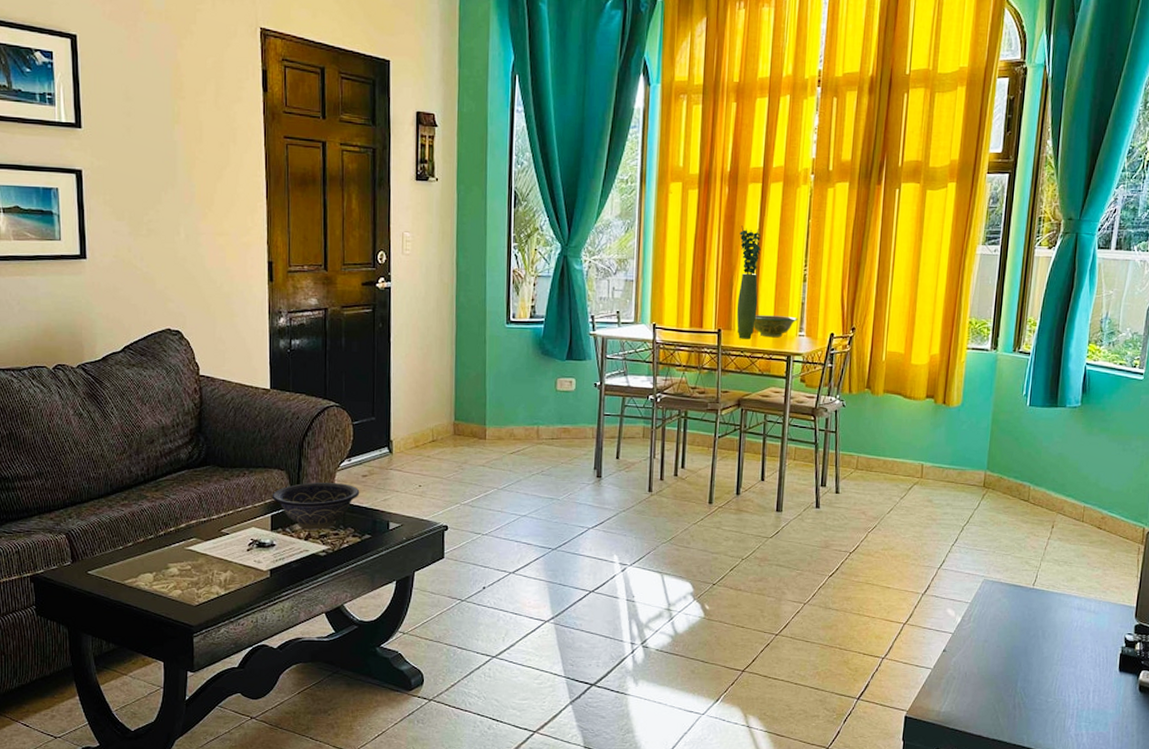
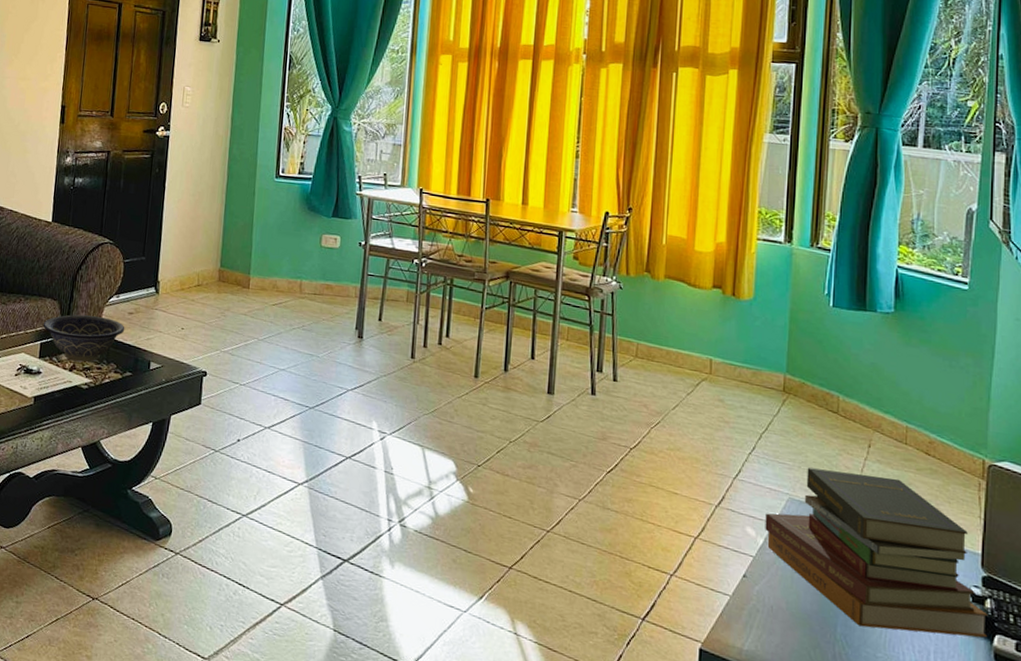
vase: present [736,225,761,339] -> none [506,99,531,211]
bowl: present [754,315,798,338] -> none [523,187,570,213]
books: none [963,551,1137,679] -> present [765,467,988,638]

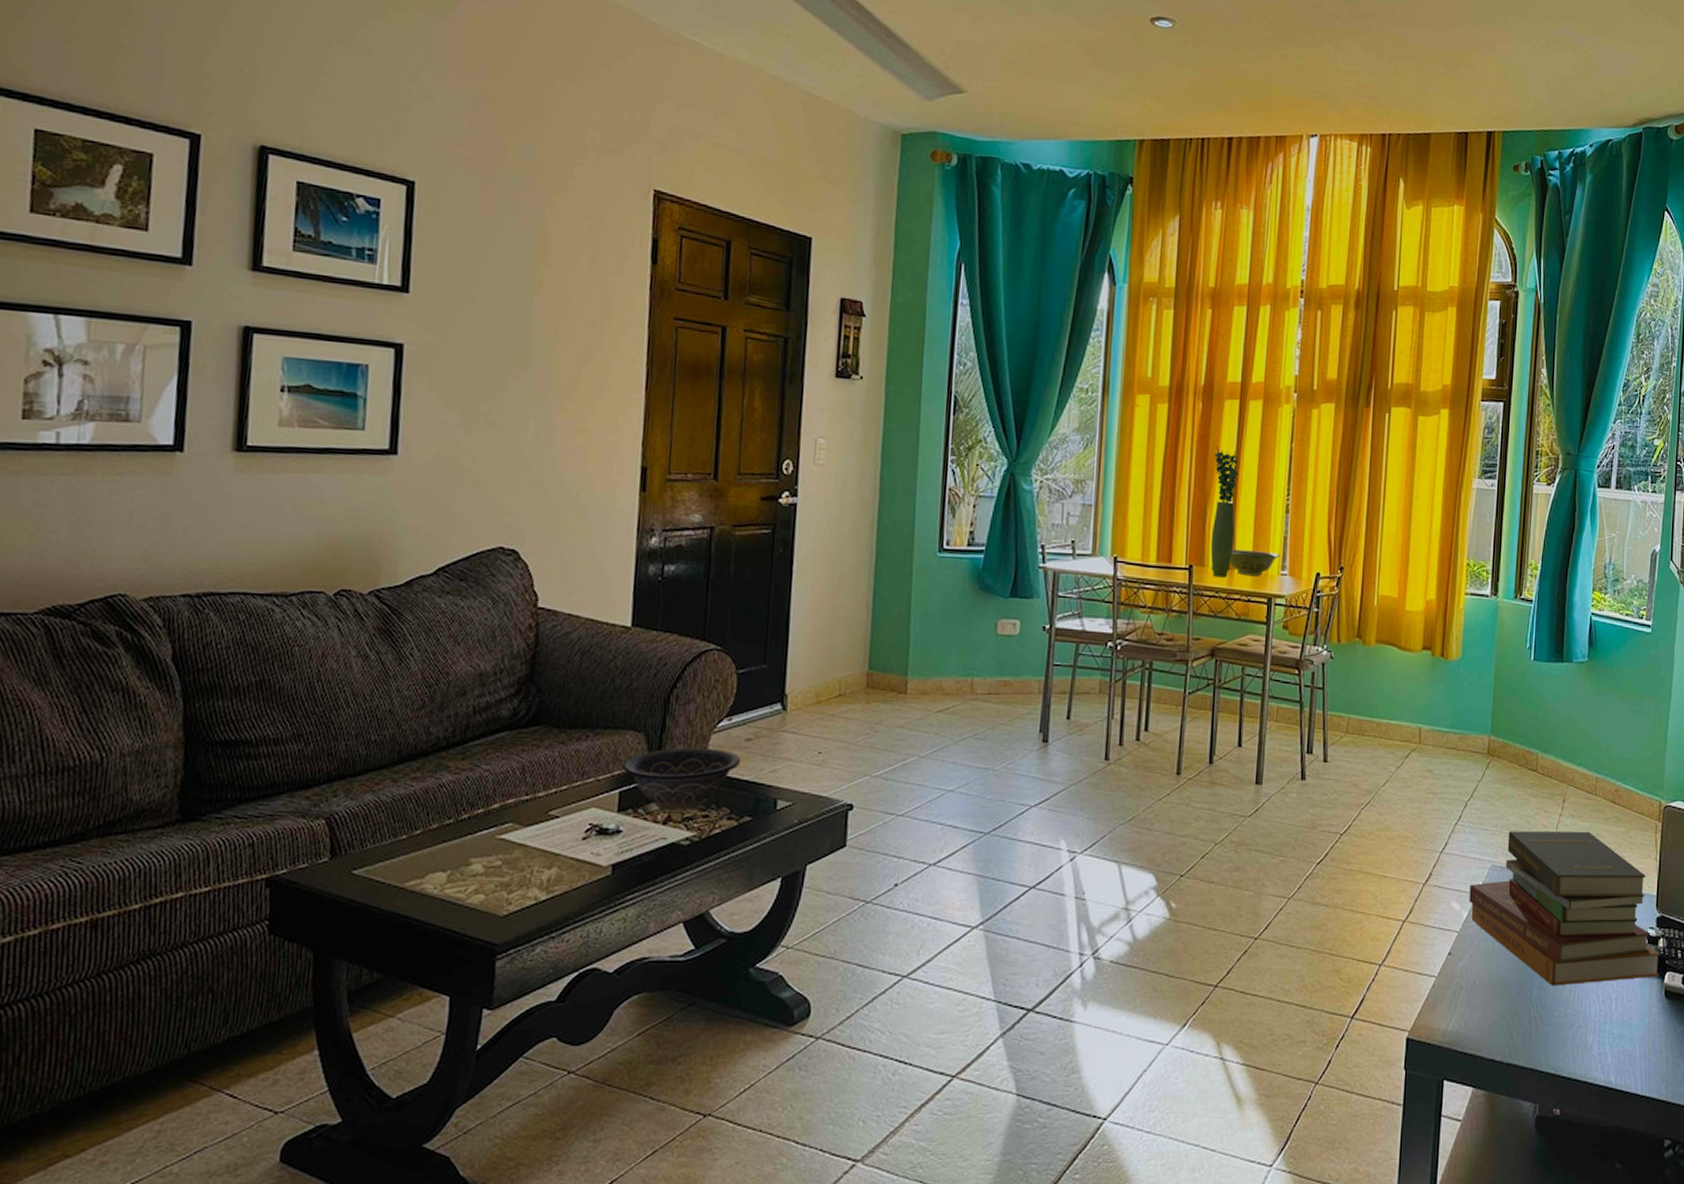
vase: none [506,99,531,211] -> present [1210,446,1238,578]
bowl: none [523,187,570,213] -> present [1230,549,1280,577]

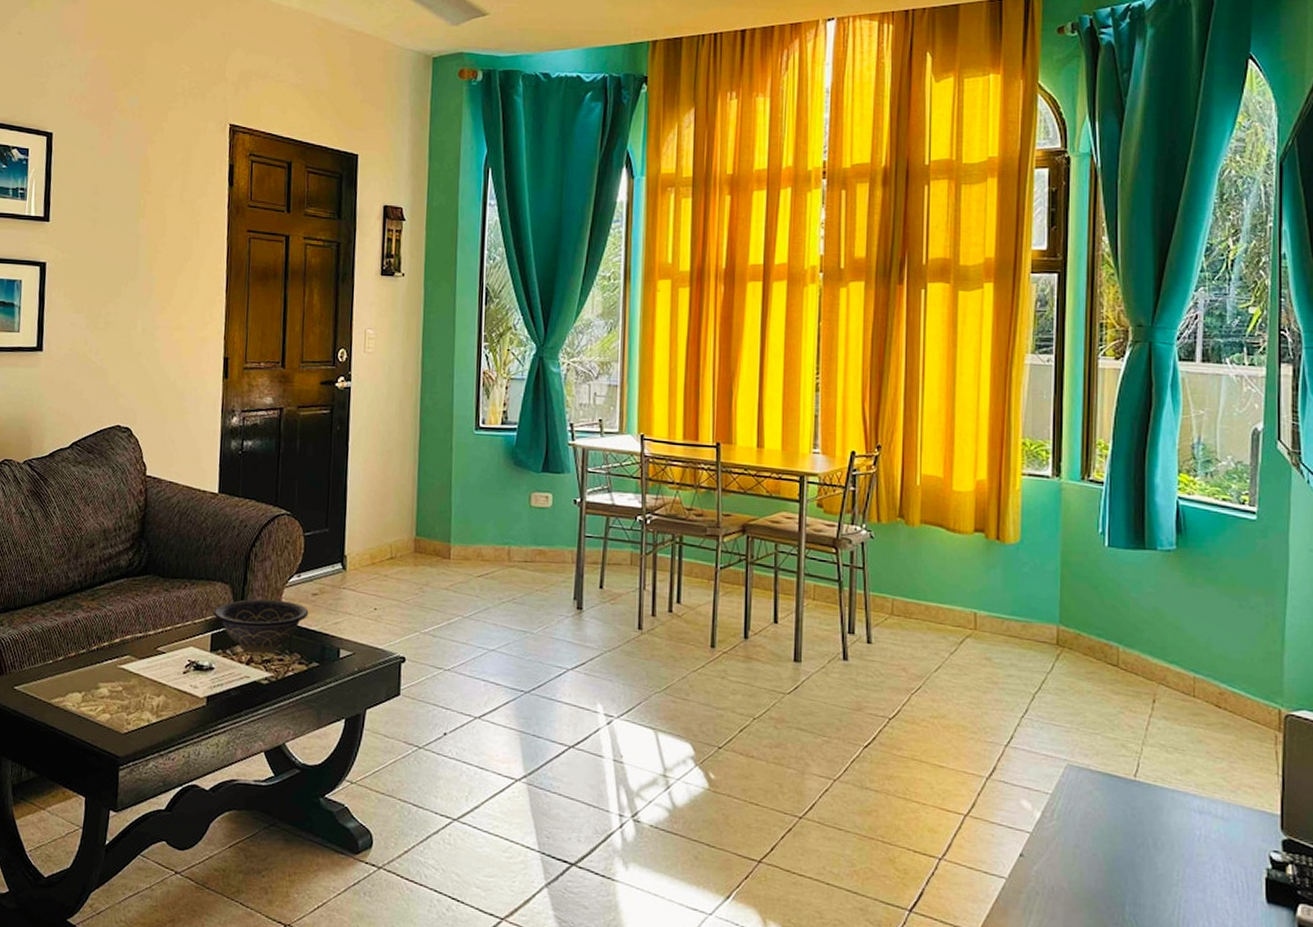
vase: present [1210,446,1238,578] -> none [738,327,764,456]
bowl: present [1230,549,1280,577] -> none [759,428,811,455]
books: present [1469,831,1661,986] -> none [1042,729,1291,908]

